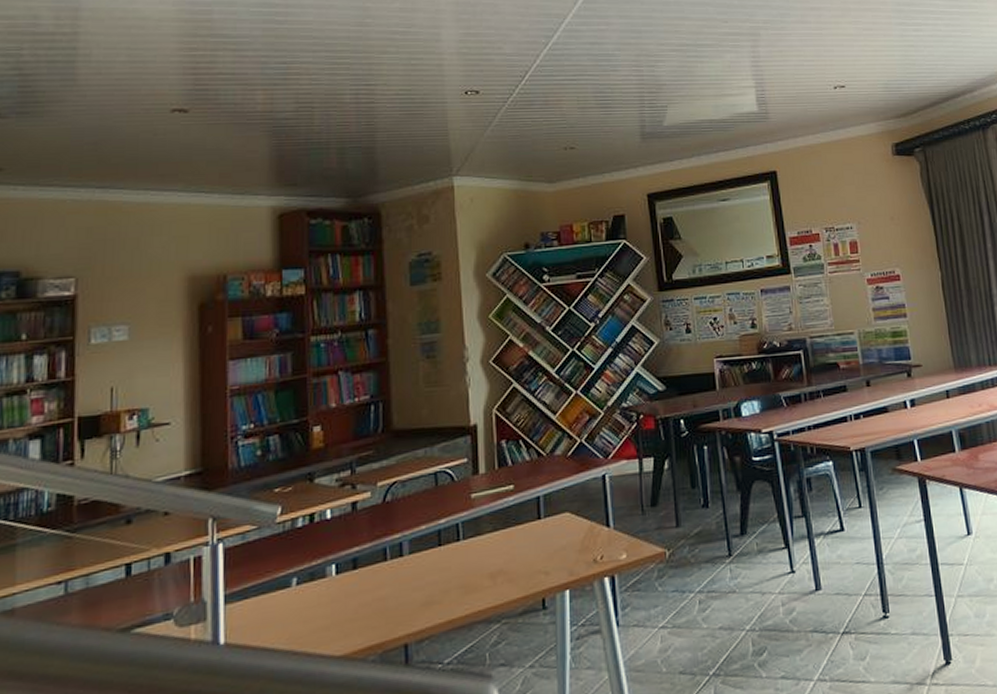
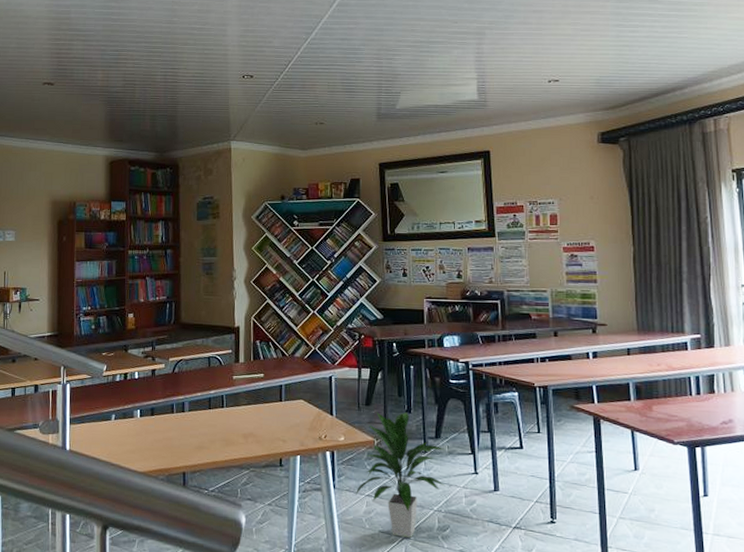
indoor plant: none [646,507,758,676] -> present [356,412,445,539]

